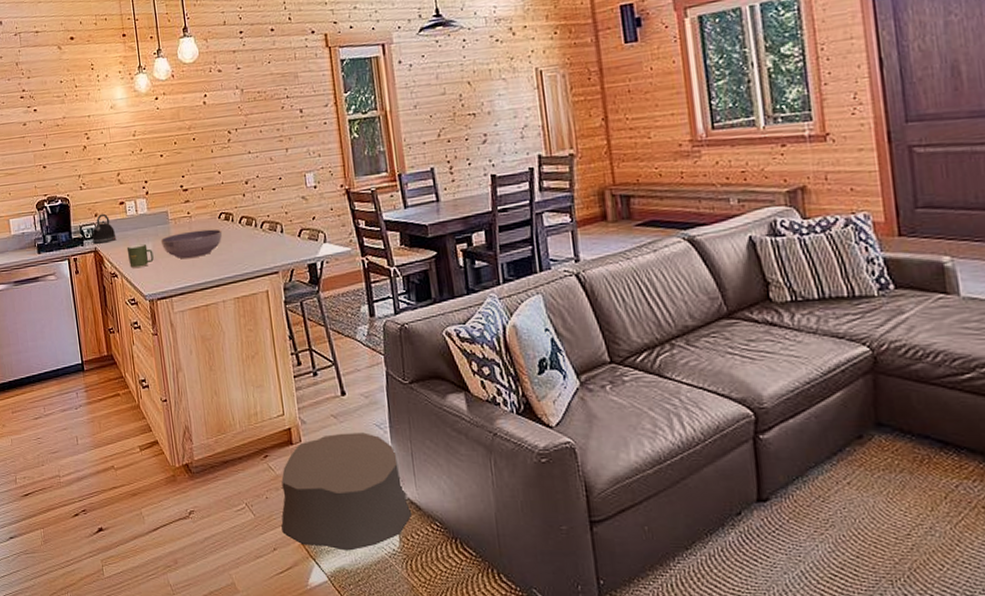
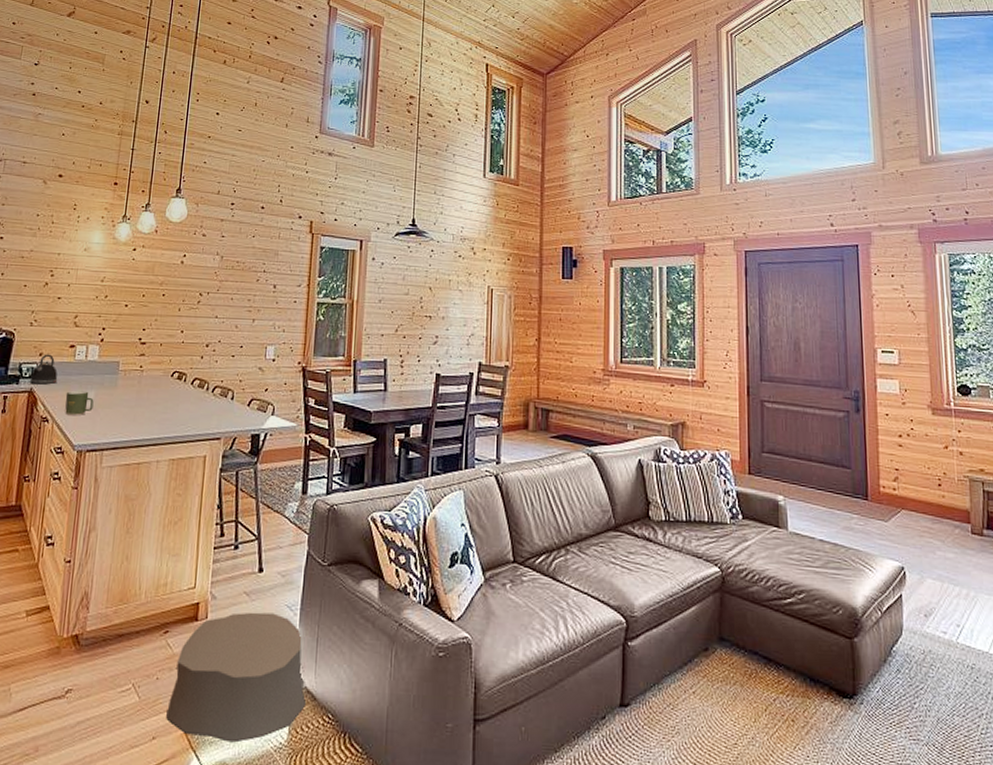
bowl: present [160,229,223,259] -> none [104,385,172,412]

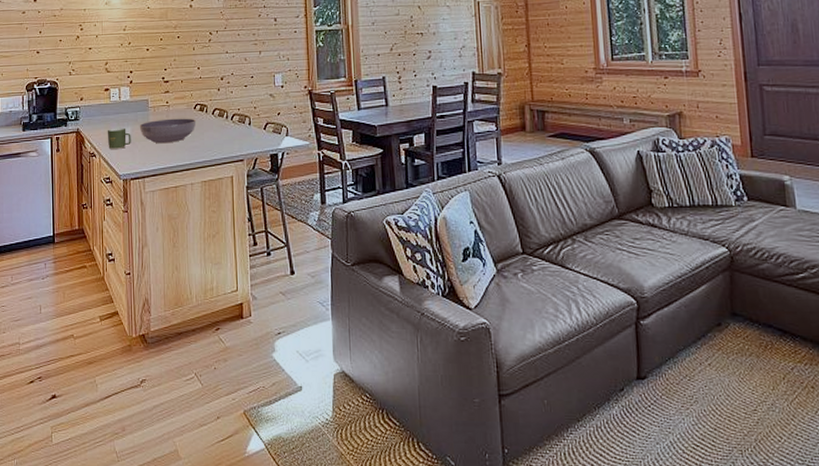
kettle: present [30,354,58,385] -> none [76,98,99,125]
bowl: none [104,385,172,412] -> present [139,118,197,143]
pouf: present [166,612,307,743] -> none [226,309,346,420]

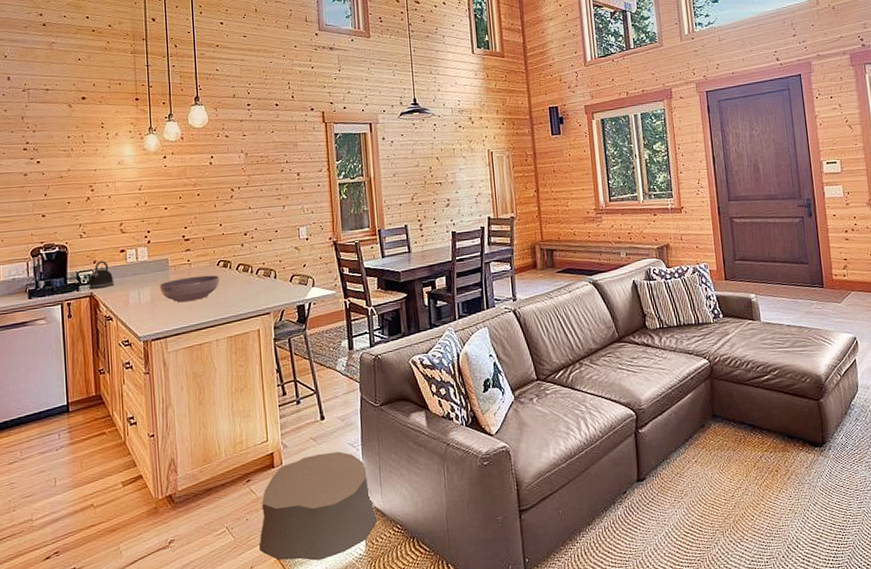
kettle: none [76,98,99,125] -> present [89,260,115,289]
mug: present [107,127,131,150] -> none [124,288,151,312]
pouf: none [226,309,346,420] -> present [259,451,378,561]

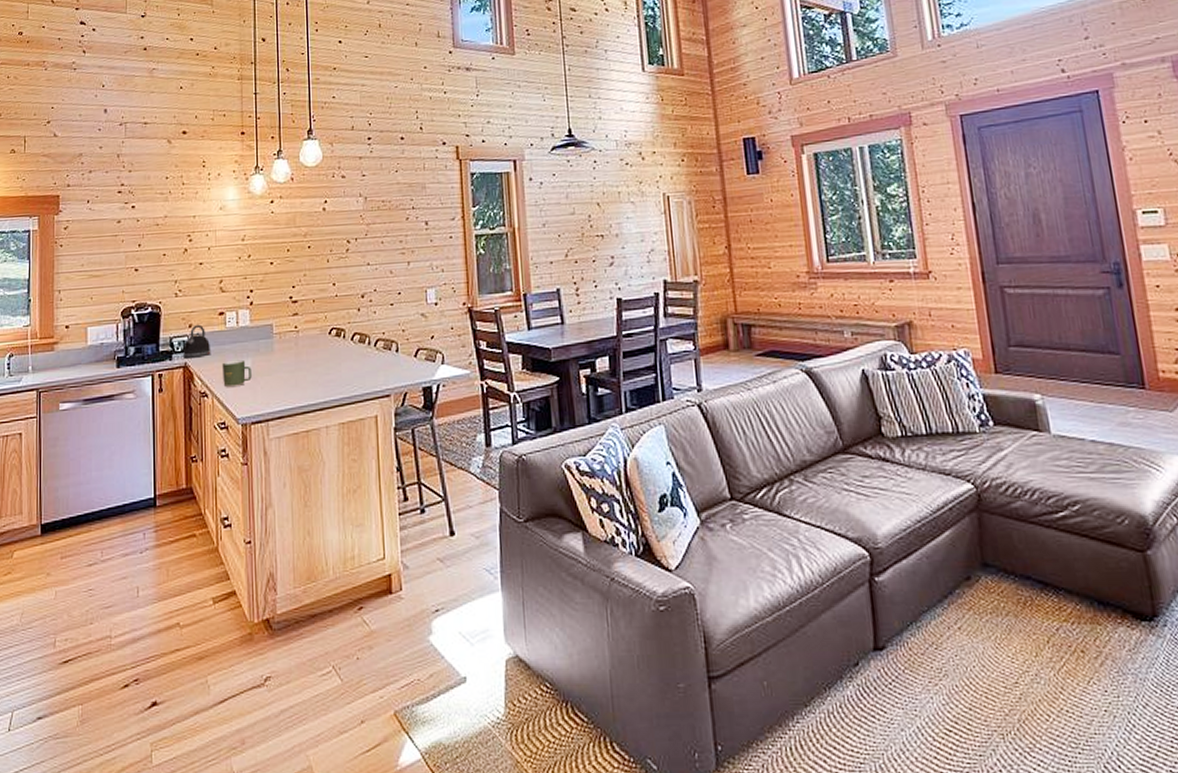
mug: none [124,288,151,312] -> present [221,359,252,388]
bowl: present [159,275,220,302] -> none [261,345,332,377]
pouf: present [259,451,378,561] -> none [372,578,521,721]

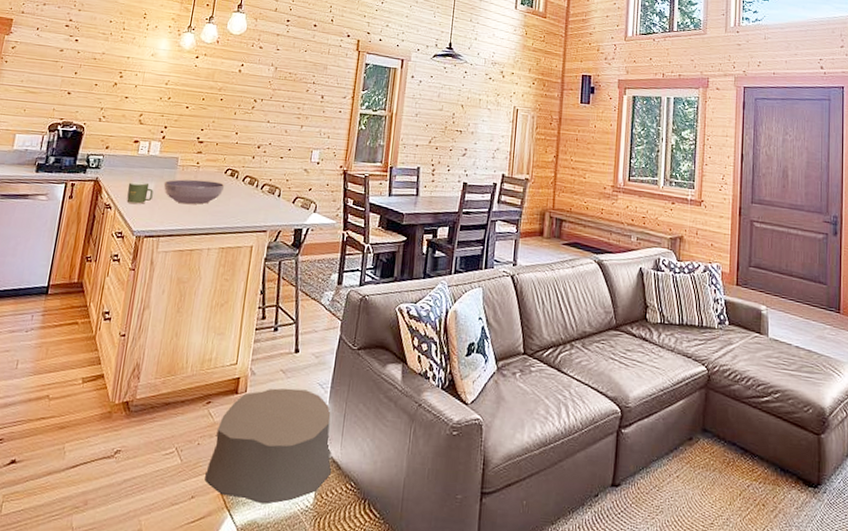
kettle: present [183,324,211,358] -> none [96,147,122,175]
bowl: none [261,345,332,377] -> present [163,179,225,205]
pouf: none [372,578,521,721] -> present [205,388,332,504]

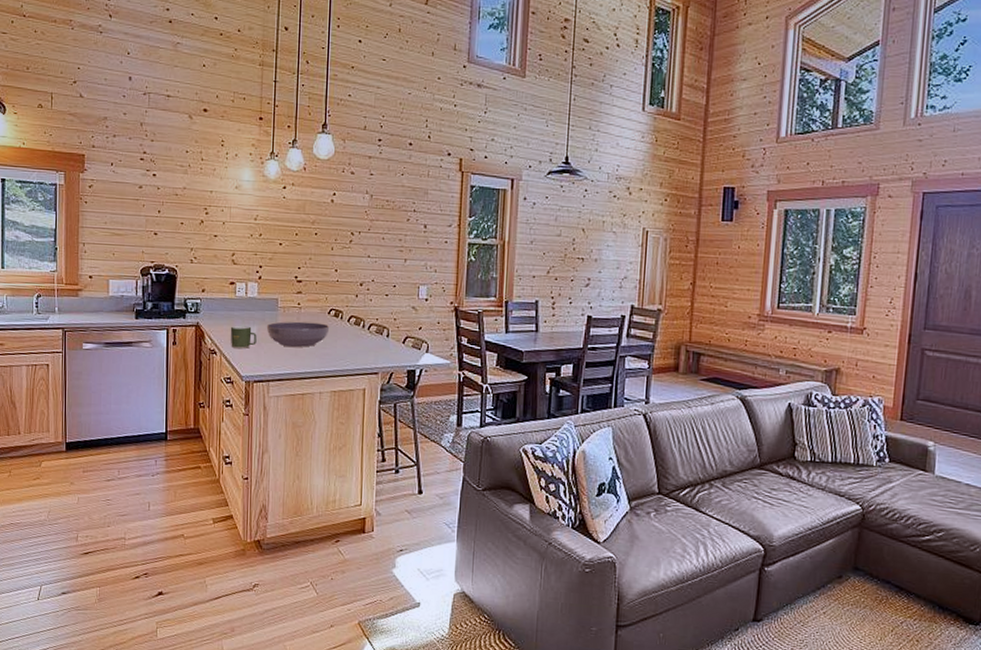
pouf: present [205,388,332,504] -> none [341,527,465,633]

